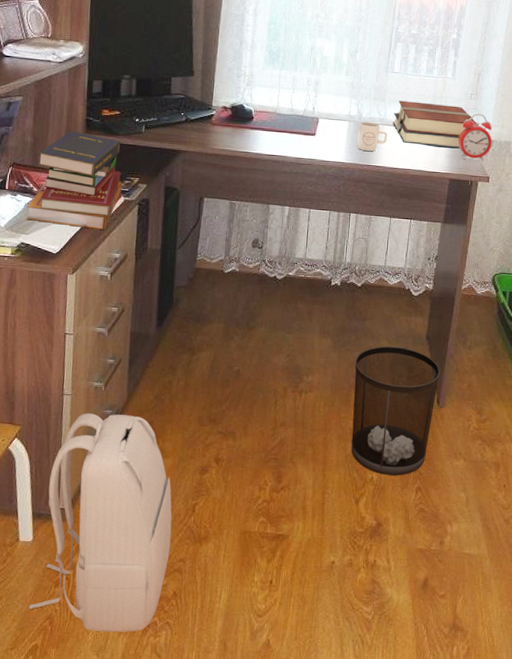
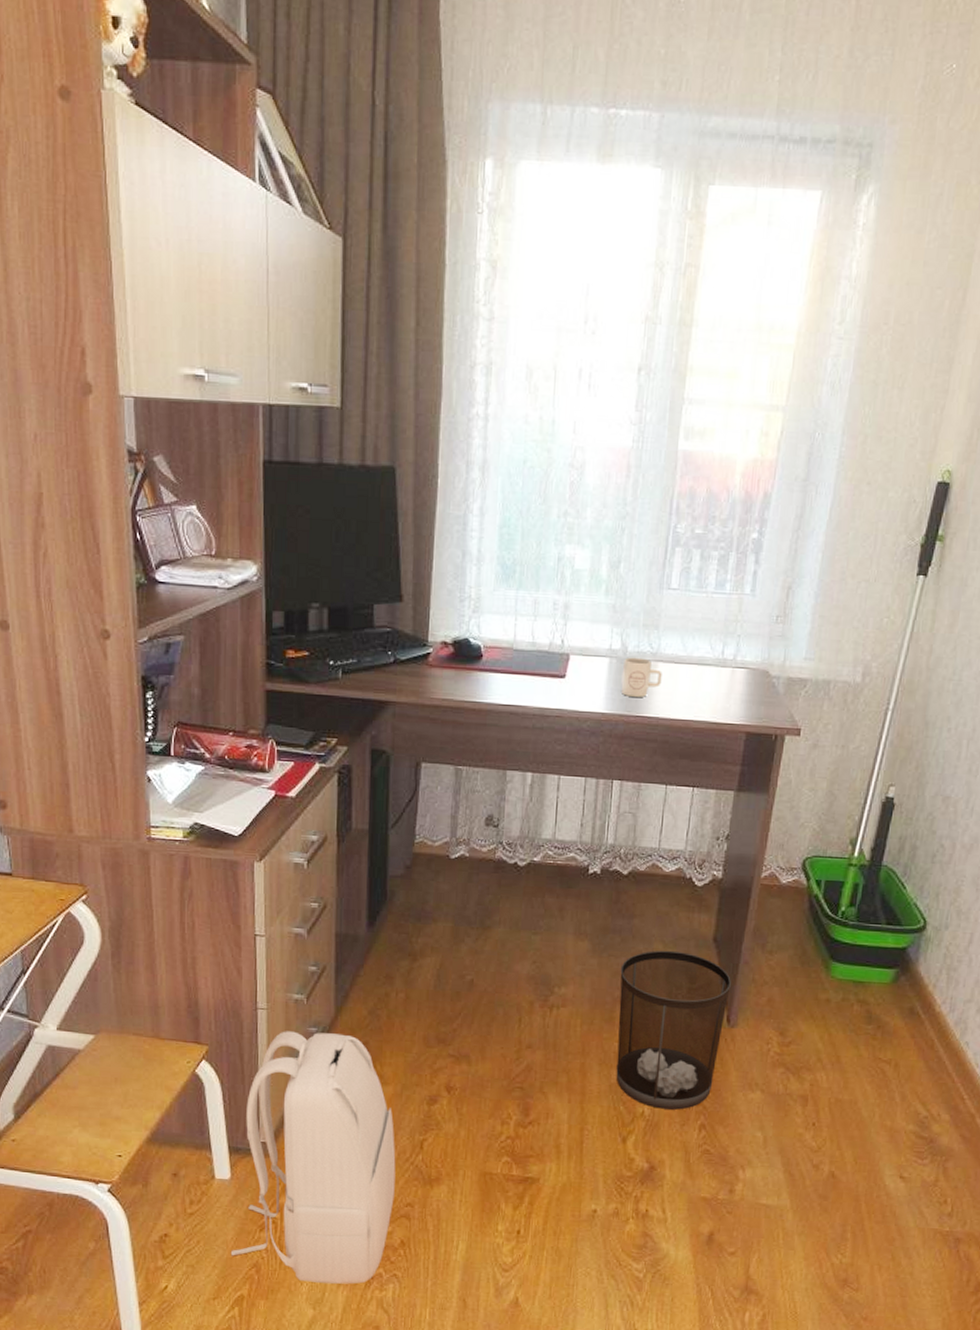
books: present [27,130,122,230] -> none [200,678,316,806]
books: present [392,100,479,149] -> none [669,627,787,692]
alarm clock: present [458,113,492,161] -> none [758,642,806,708]

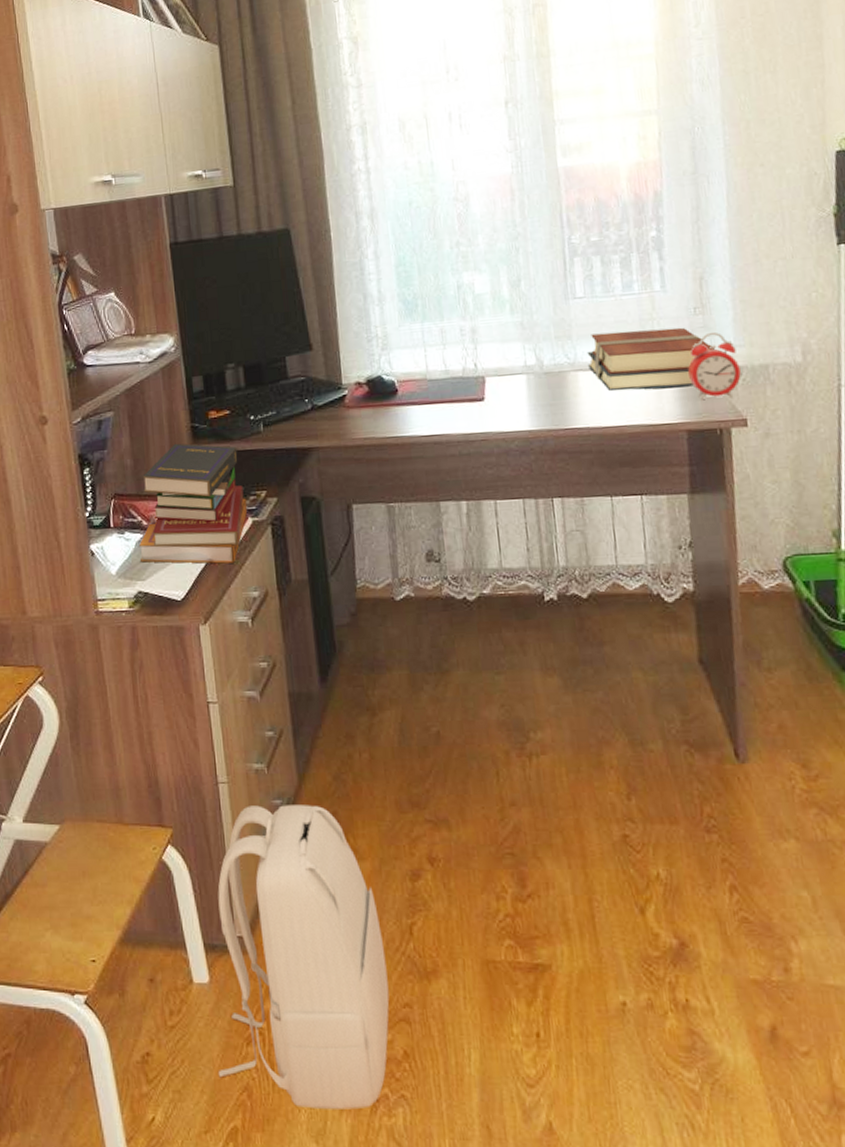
books: none [200,678,316,806] -> present [139,443,248,564]
waste bin: present [616,950,731,1110] -> none [599,678,735,869]
mug: present [621,657,662,698] -> none [541,369,586,411]
books: none [669,627,787,692] -> present [587,327,715,392]
alarm clock: none [758,642,806,708] -> present [688,331,741,401]

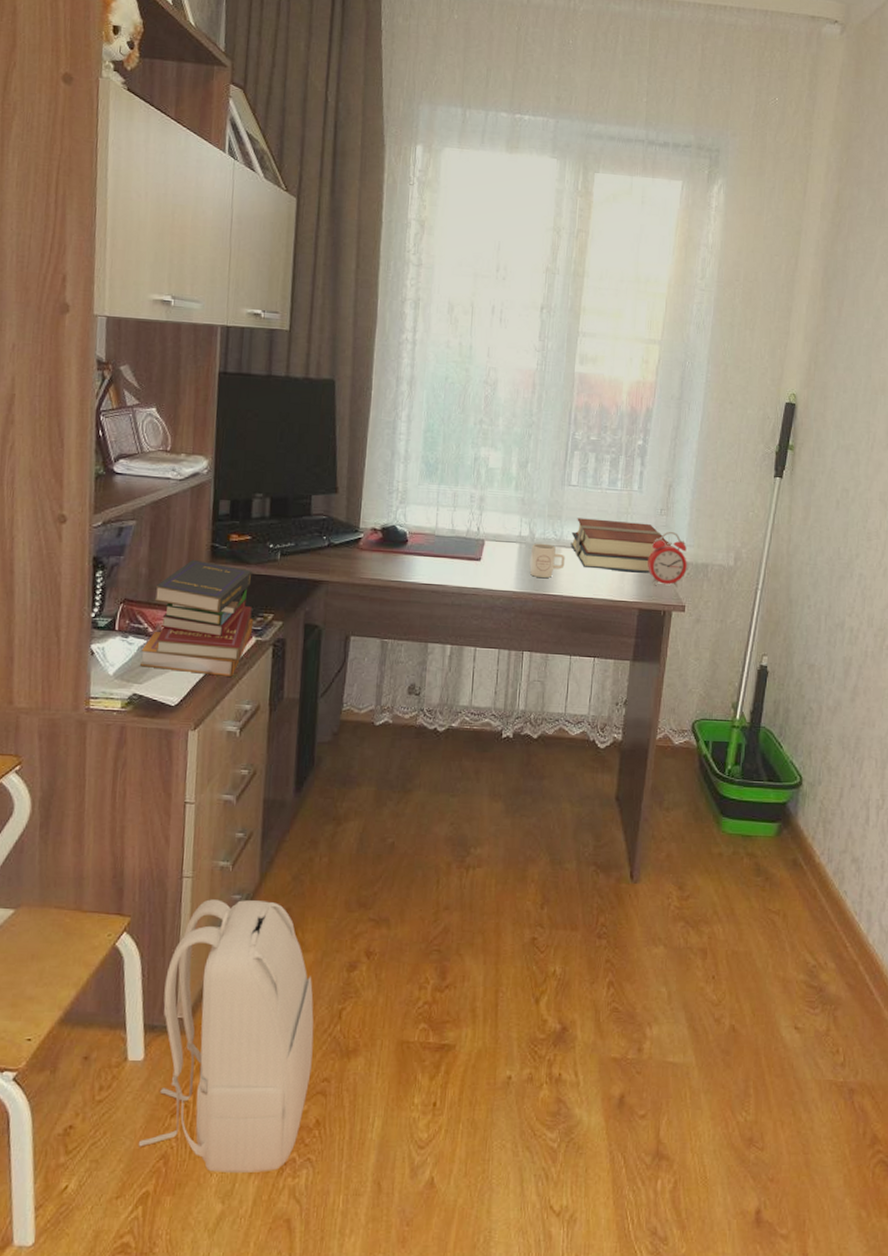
mug: none [541,369,586,411] -> present [529,543,565,579]

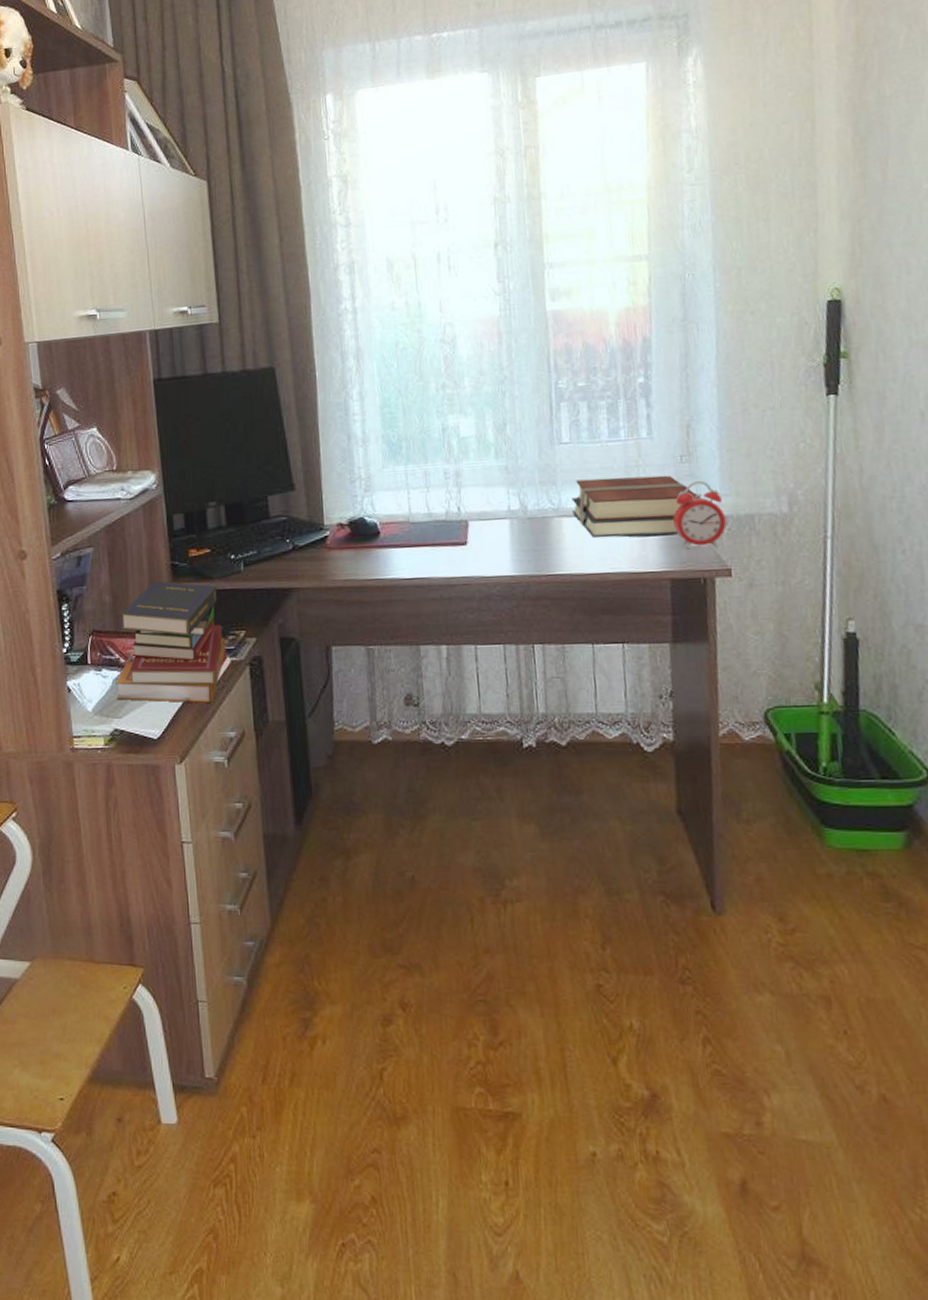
backpack: present [138,899,314,1174] -> none [184,947,358,1254]
mug: present [529,543,565,579] -> none [525,515,569,557]

